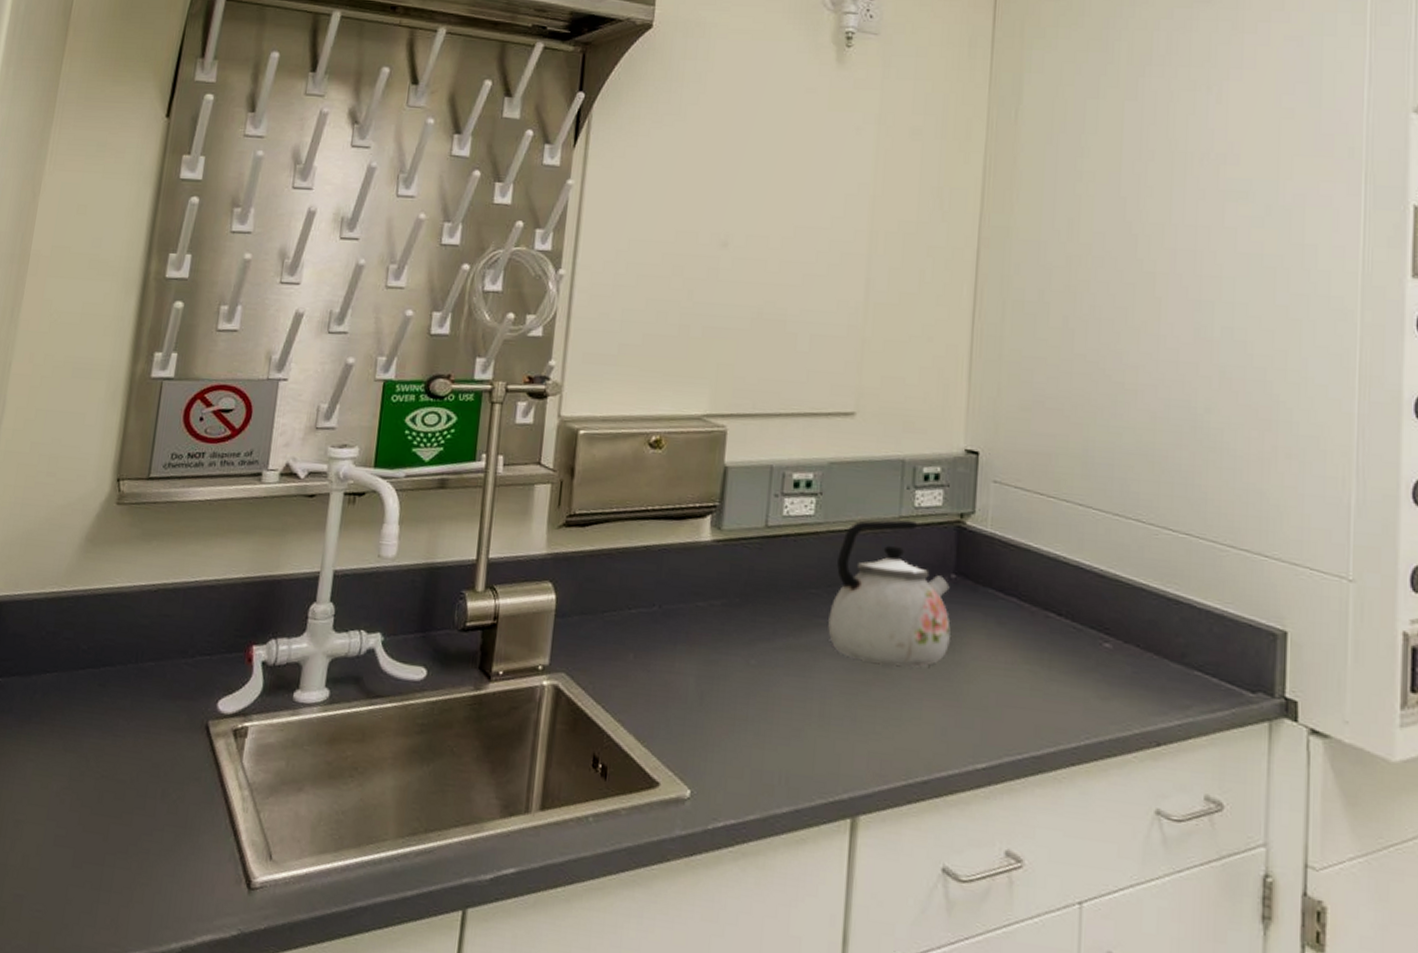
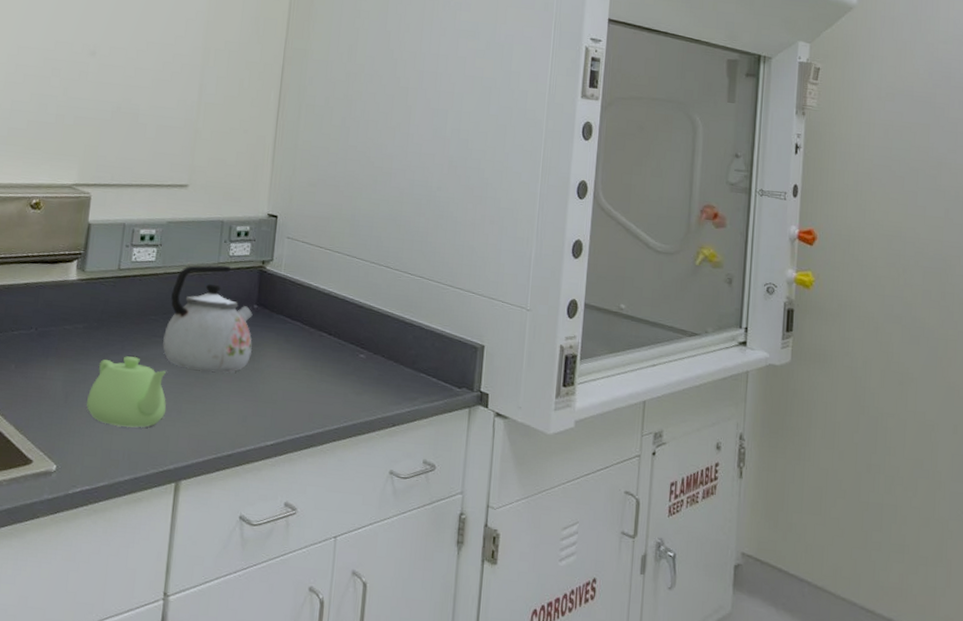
teapot: none [729,643,836,741] -> present [87,356,167,428]

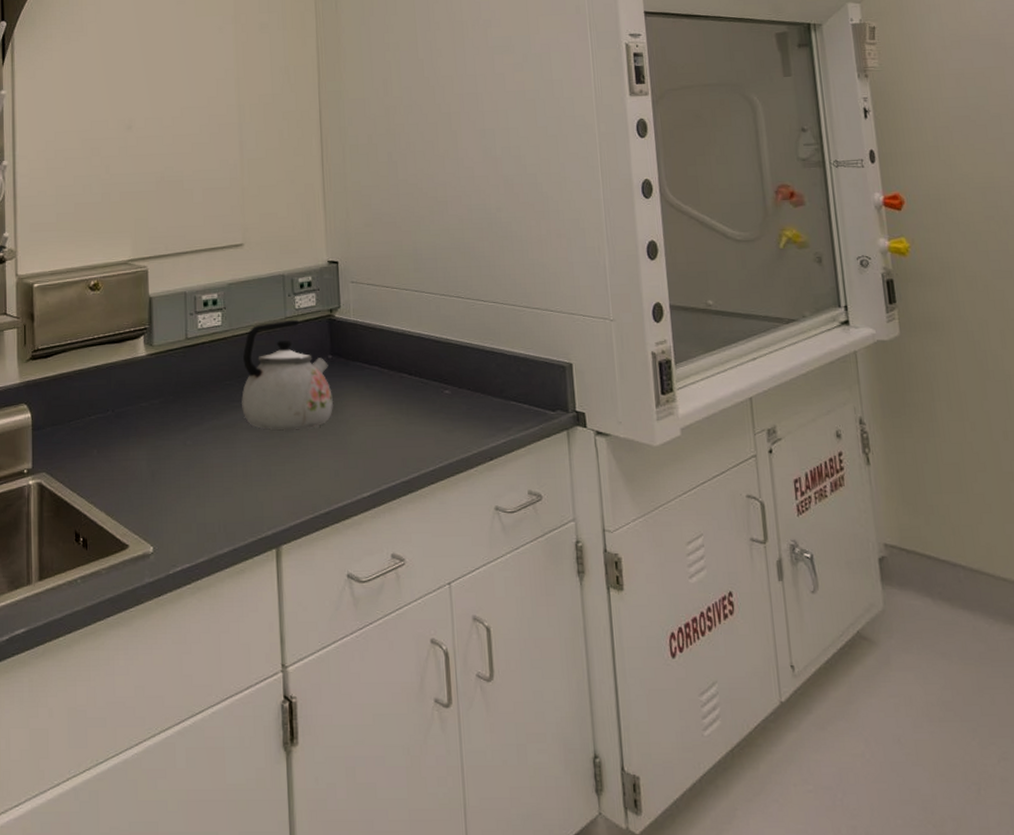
teapot: present [87,356,167,428] -> none [174,425,256,499]

